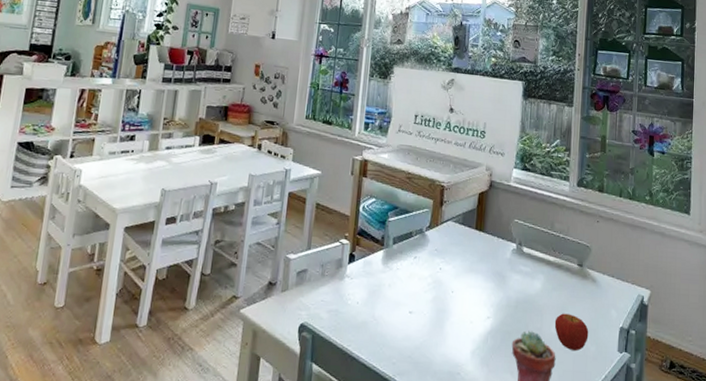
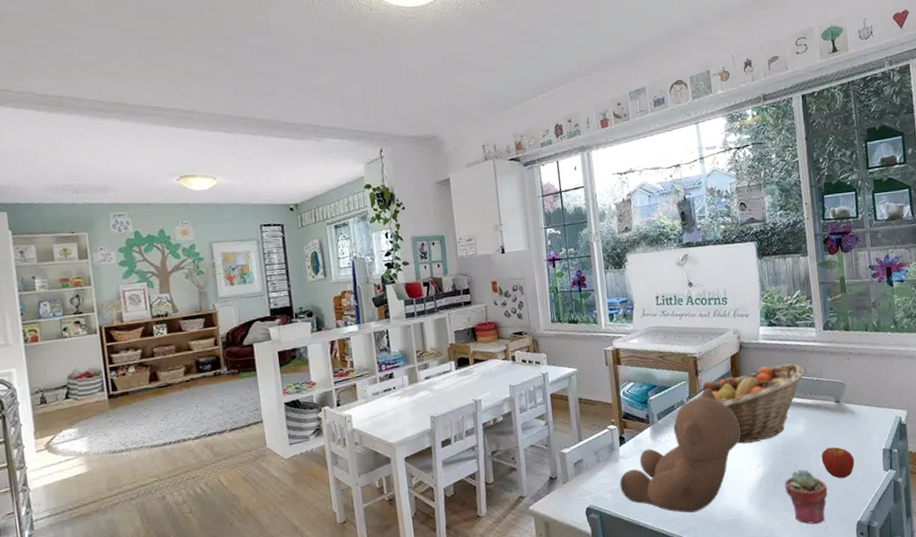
teddy bear: none [339,222,475,354] -> present [619,388,740,513]
fruit basket: none [432,210,552,291] -> present [692,363,805,444]

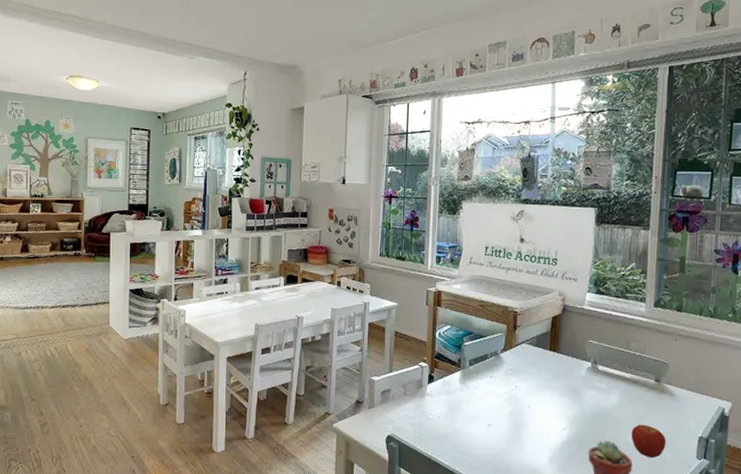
teddy bear: present [619,388,740,513] -> none [422,344,550,461]
fruit basket: present [692,363,805,444] -> none [506,332,627,406]

